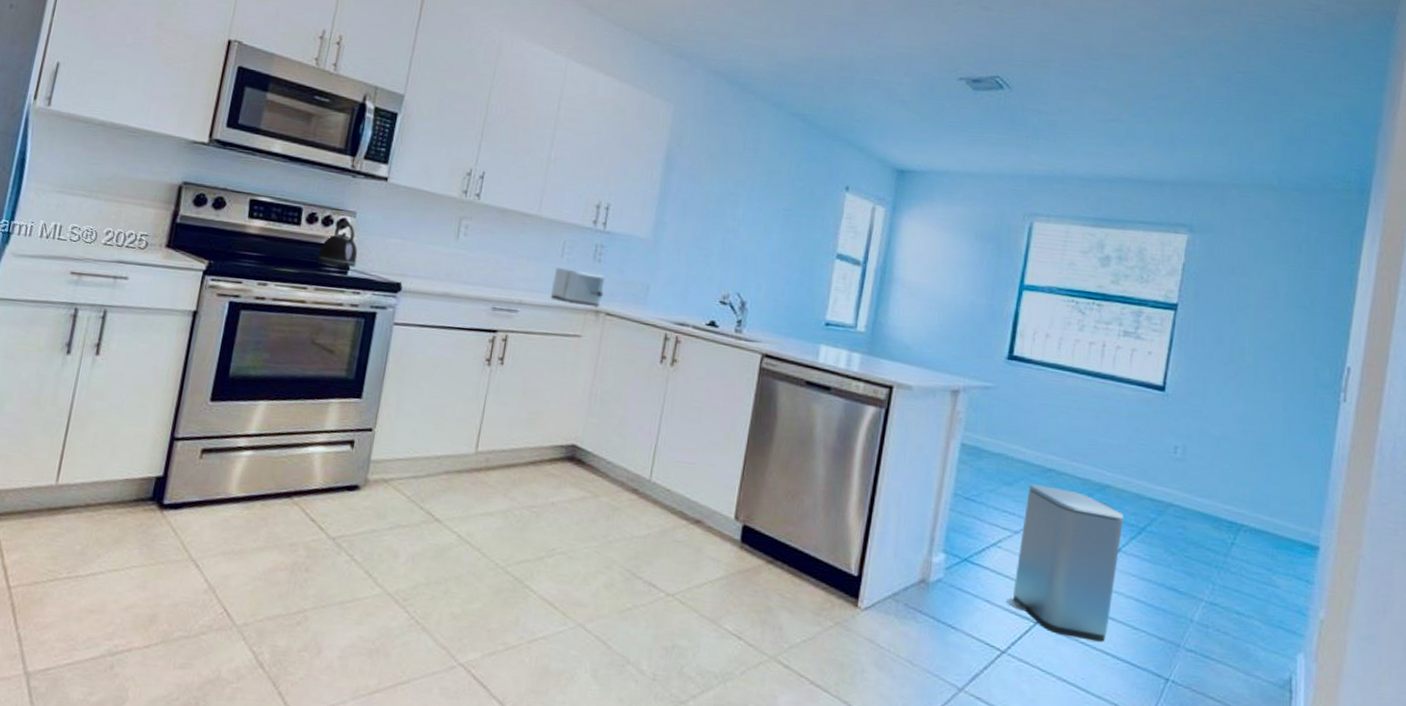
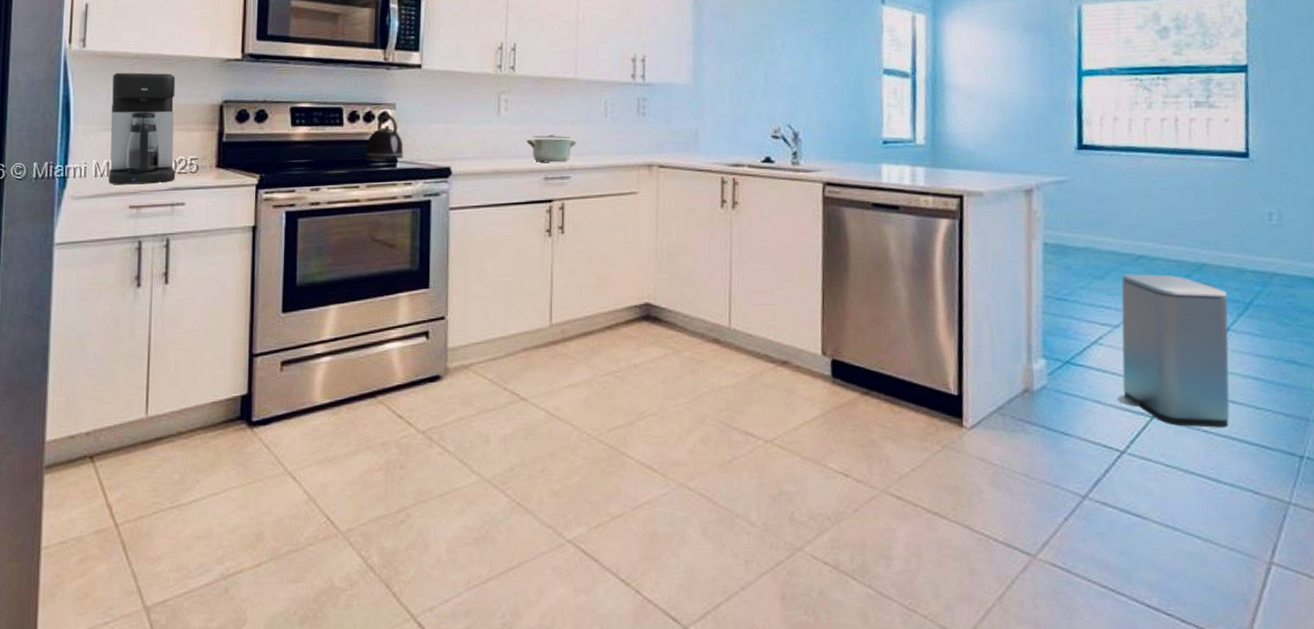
coffee maker: none [53,136,138,254] -> present [109,72,176,185]
saucepan: none [480,265,530,296] -> present [526,135,577,163]
toaster: present [550,267,605,308] -> none [599,126,653,163]

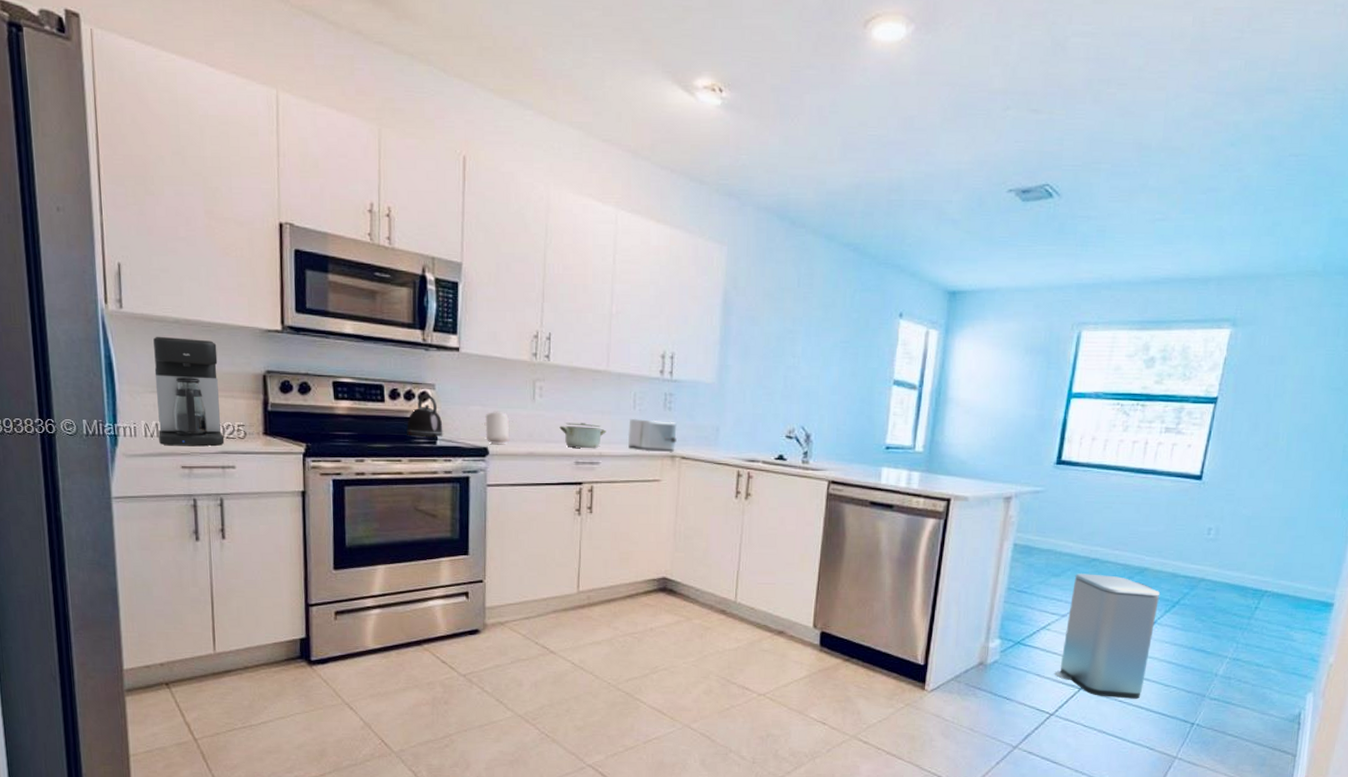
canister: none [442,127,482,163] -> present [479,411,517,444]
toaster: none [599,126,653,163] -> present [627,418,677,453]

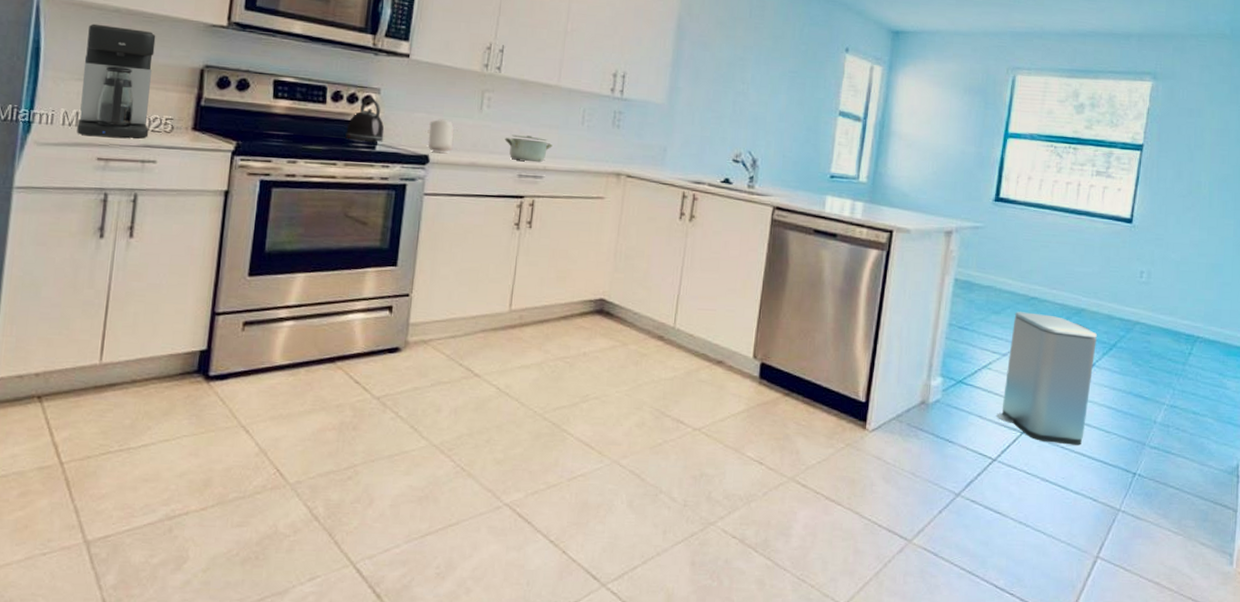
toaster: present [627,418,677,453] -> none [573,134,624,171]

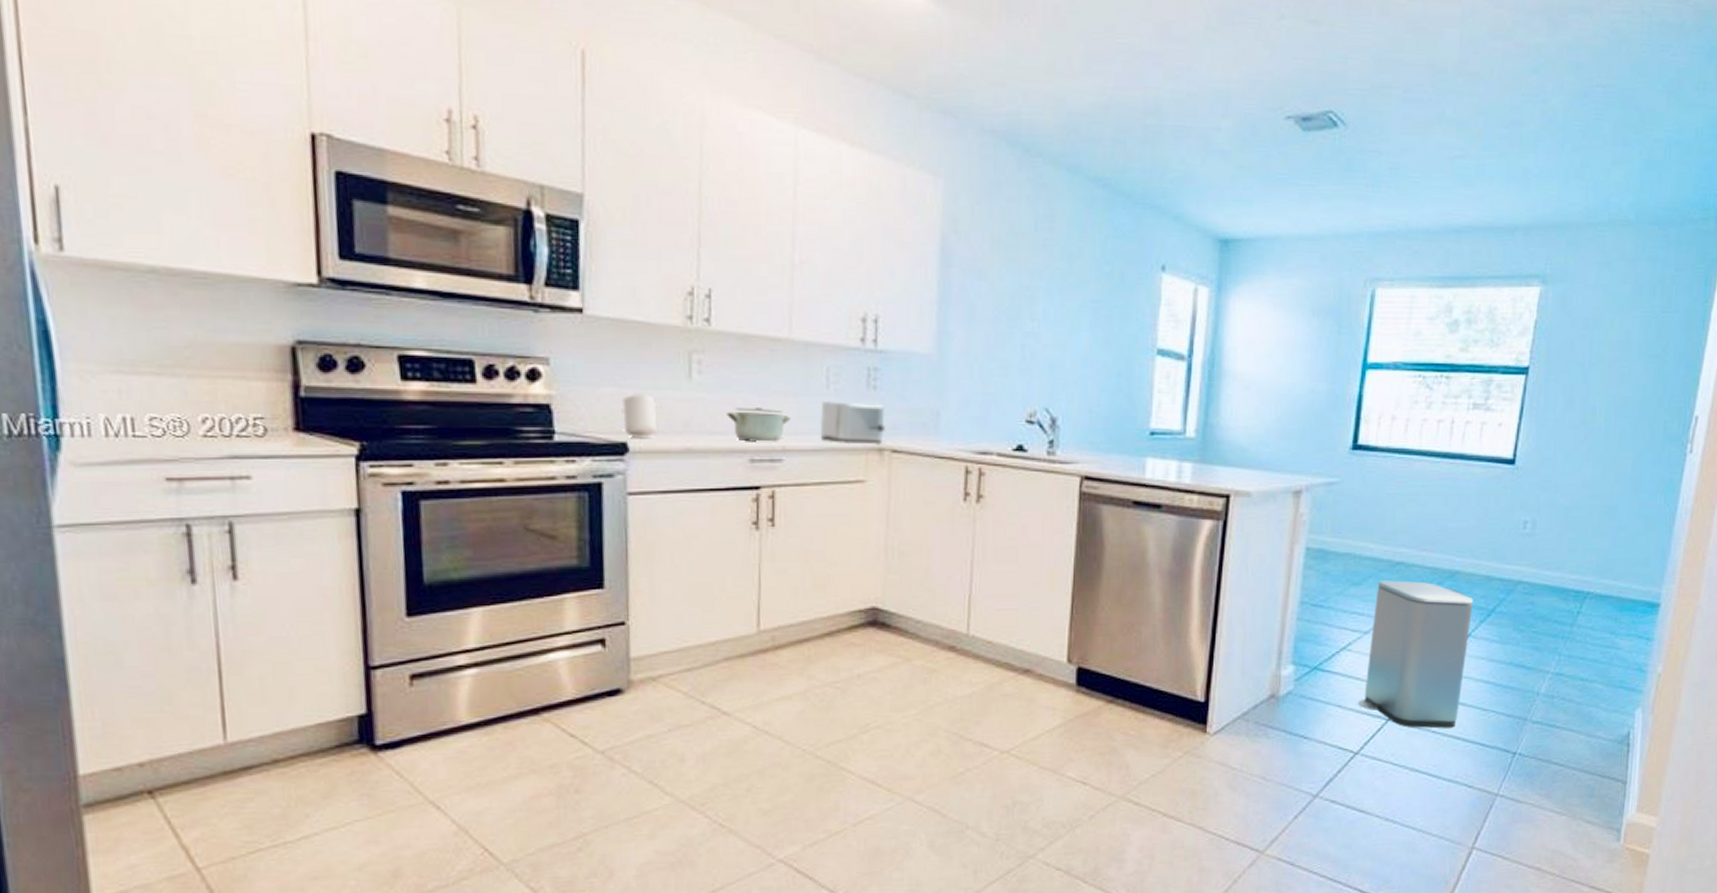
coffee maker: present [77,23,156,139] -> none [115,291,234,449]
kettle: present [345,98,384,142] -> none [510,371,563,429]
toaster: none [573,134,624,171] -> present [819,400,885,445]

